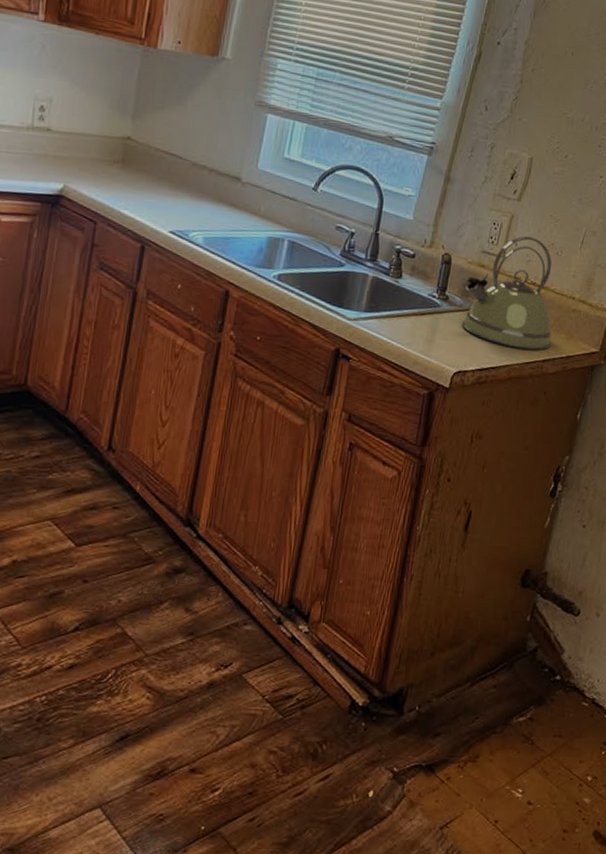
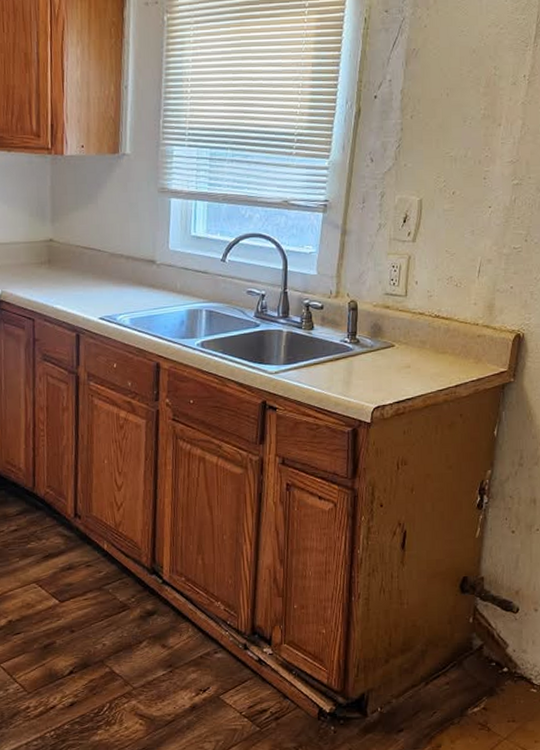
kettle: present [462,235,552,350] -> none [374,273,461,378]

